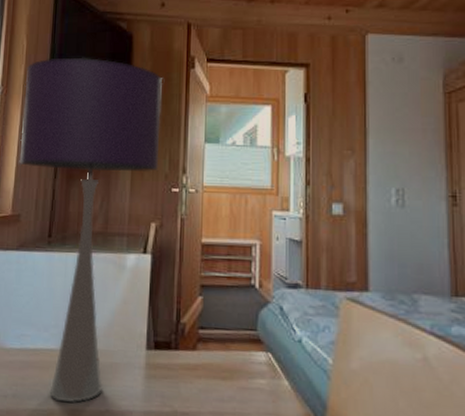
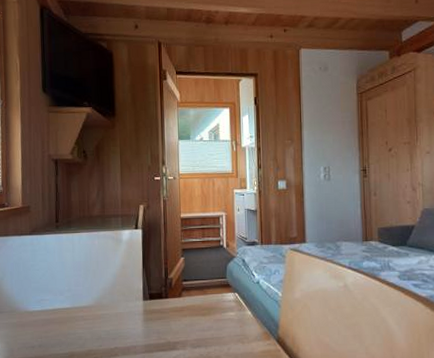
table lamp: present [19,57,162,403] -> none [21,73,143,345]

